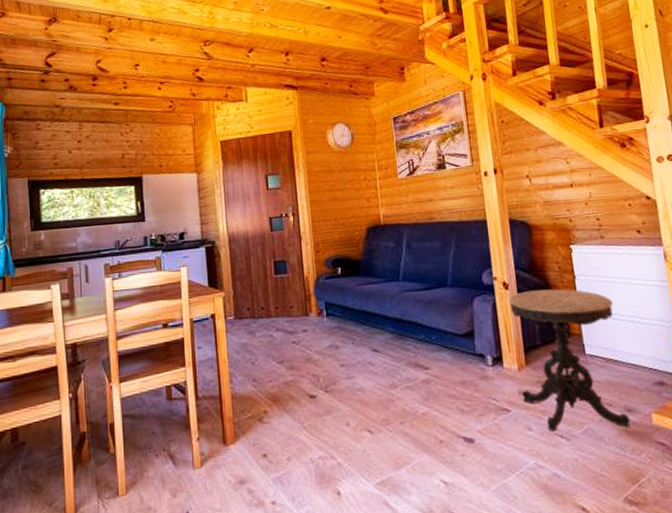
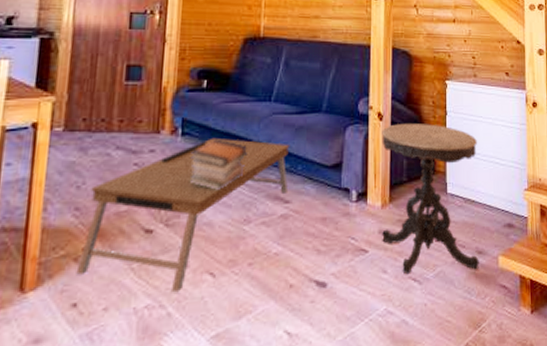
coffee table: none [261,316,426,447] -> present [76,137,290,293]
book stack: none [337,317,385,362] -> present [189,139,247,191]

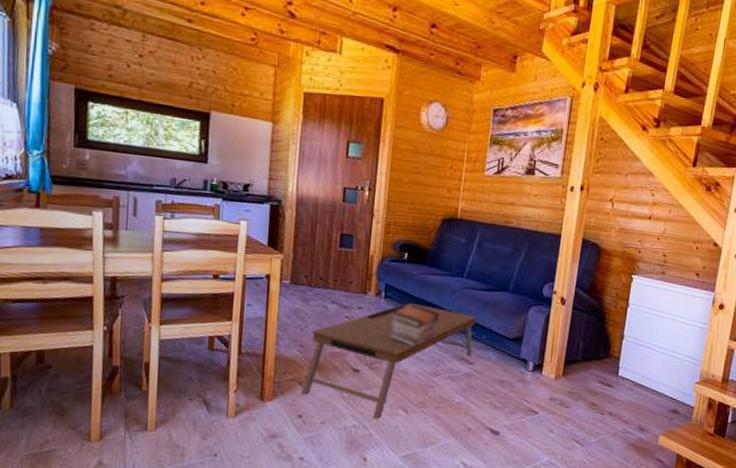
side table: present [382,124,479,275] -> none [552,309,655,443]

